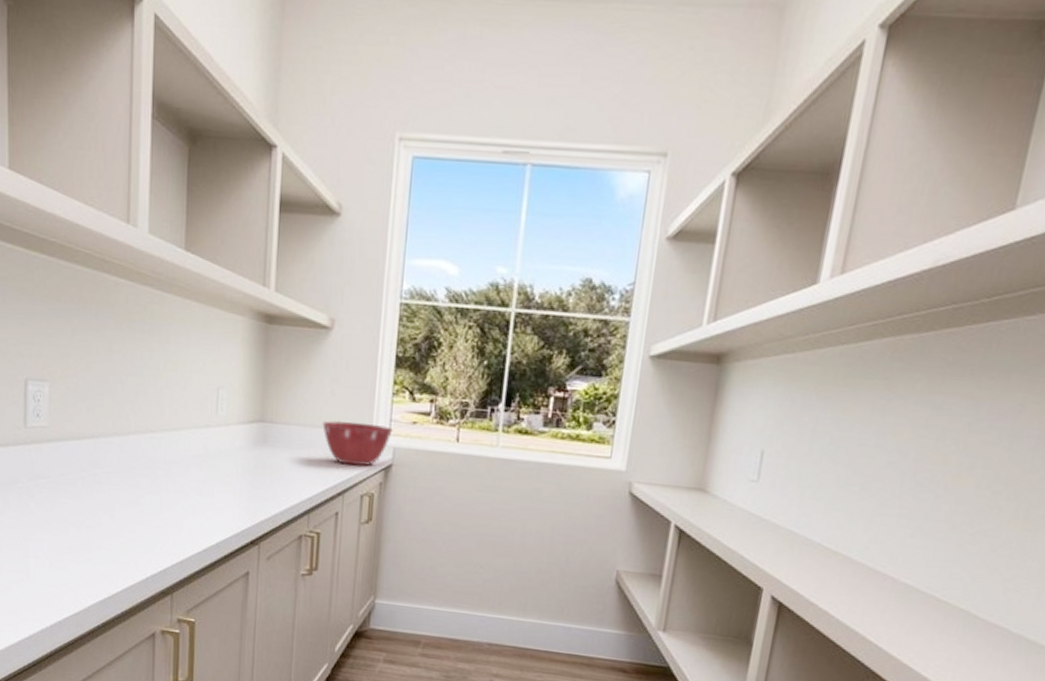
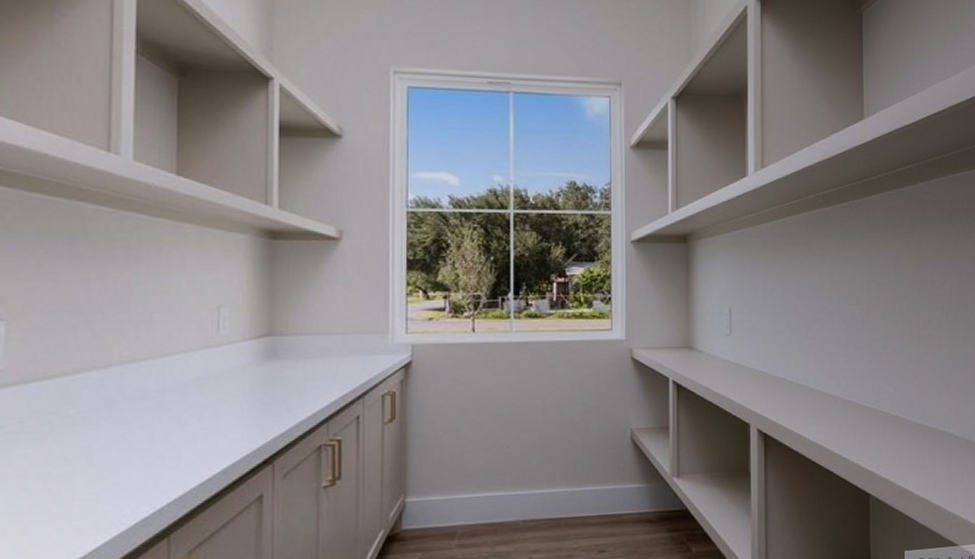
mixing bowl: present [322,420,393,466] -> none [337,324,409,367]

